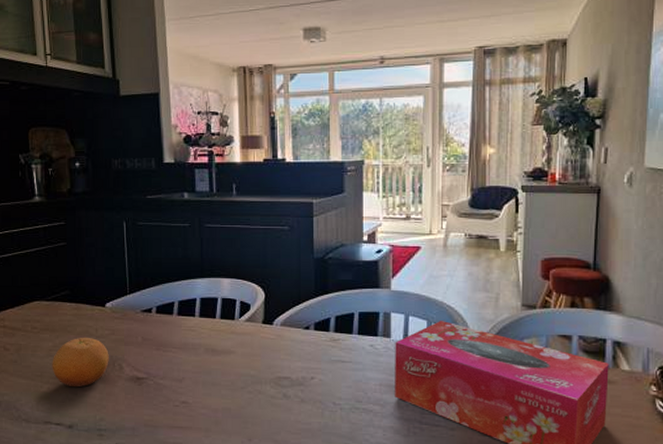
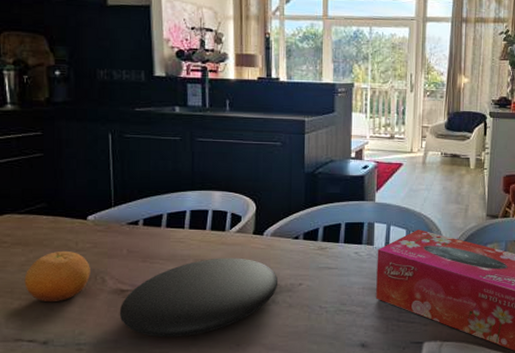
plate: none [135,347,290,428] -> present [119,258,279,338]

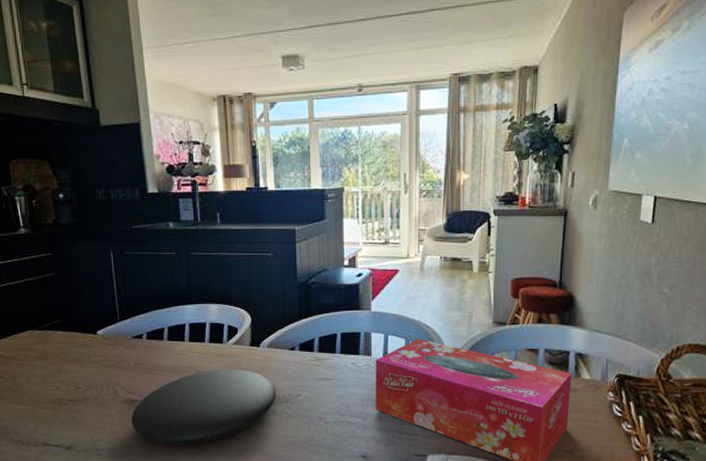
fruit: present [24,250,90,303] -> none [47,363,103,411]

